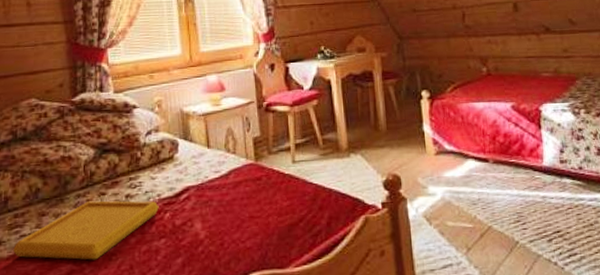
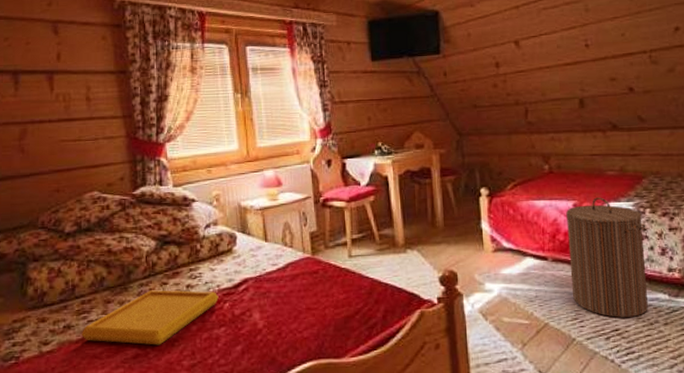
laundry hamper: none [505,98,588,219] -> present [566,197,648,318]

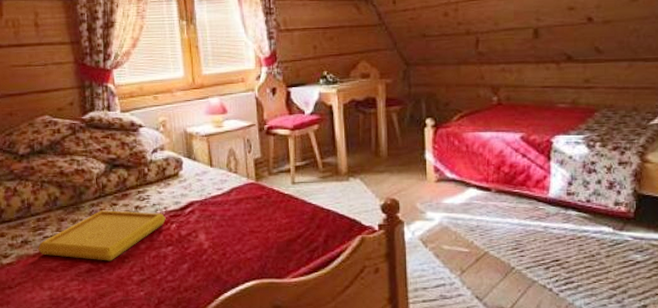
laundry hamper: present [566,197,648,318] -> none [513,130,595,248]

